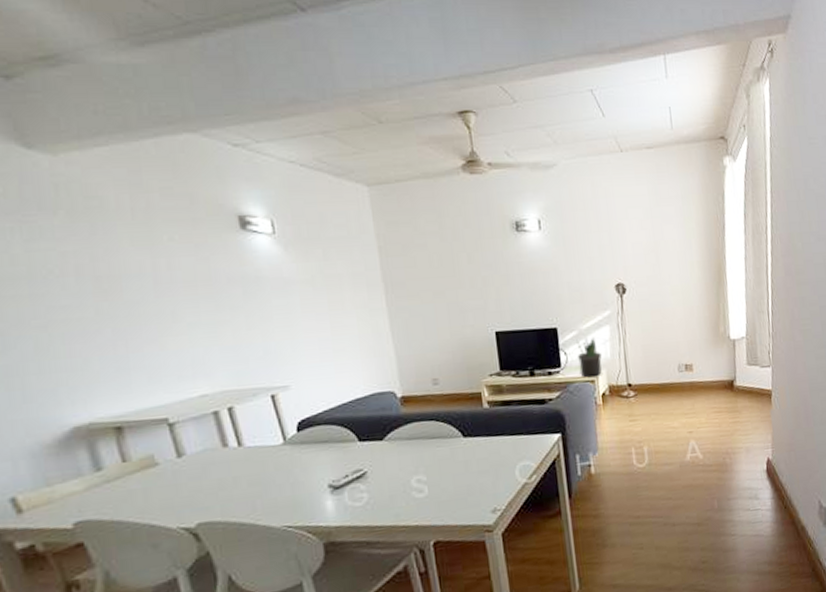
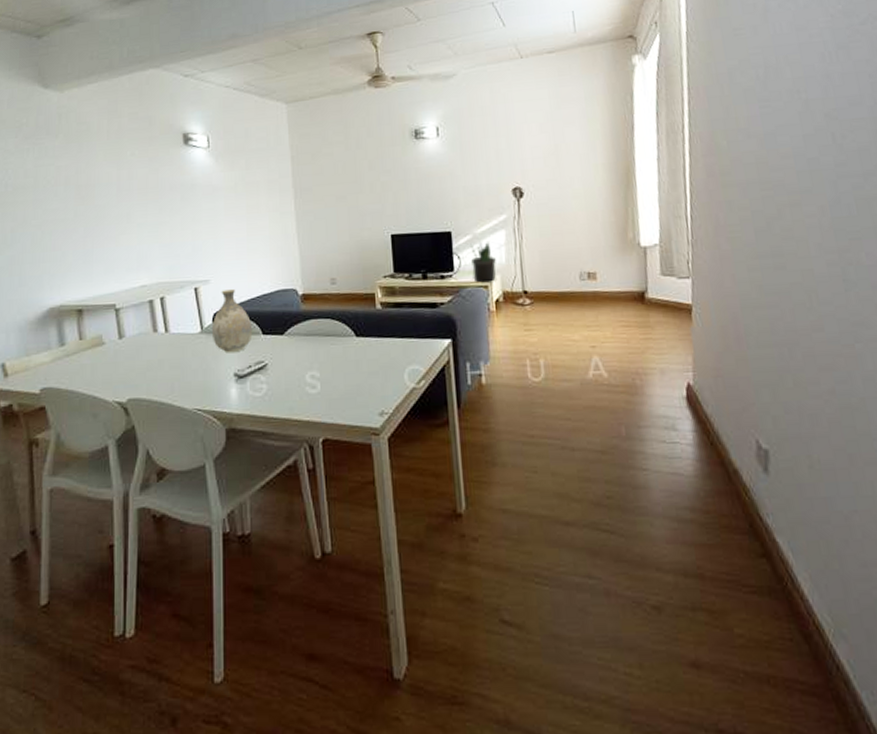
vase: none [296,395,347,464] -> present [211,289,253,353]

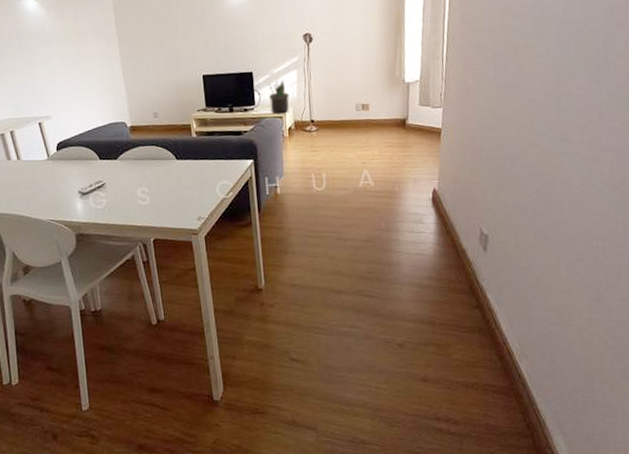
vase: present [211,289,253,353] -> none [56,123,91,176]

